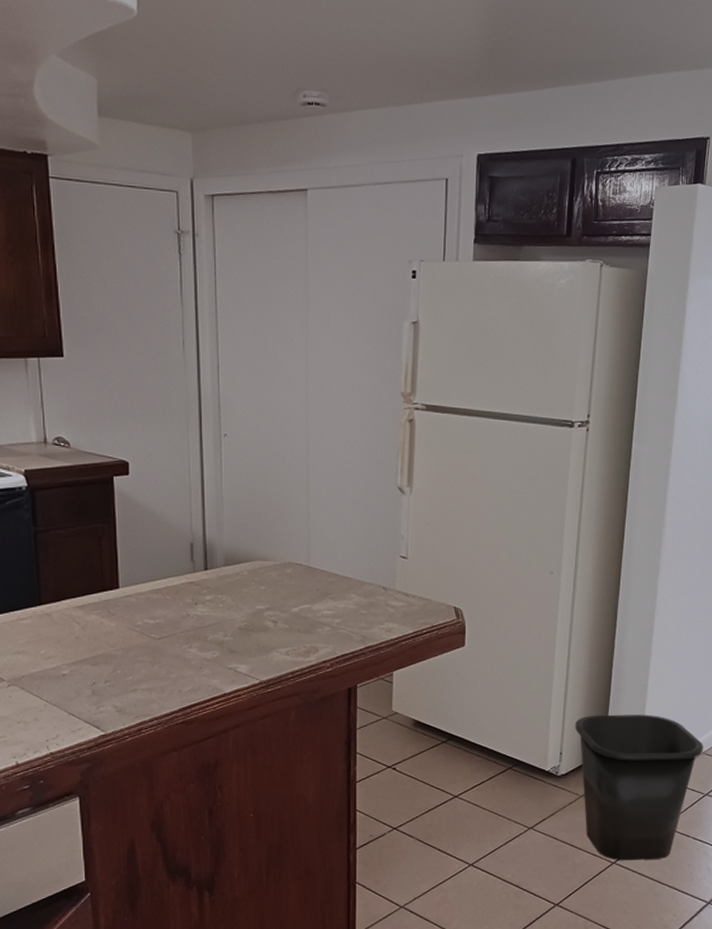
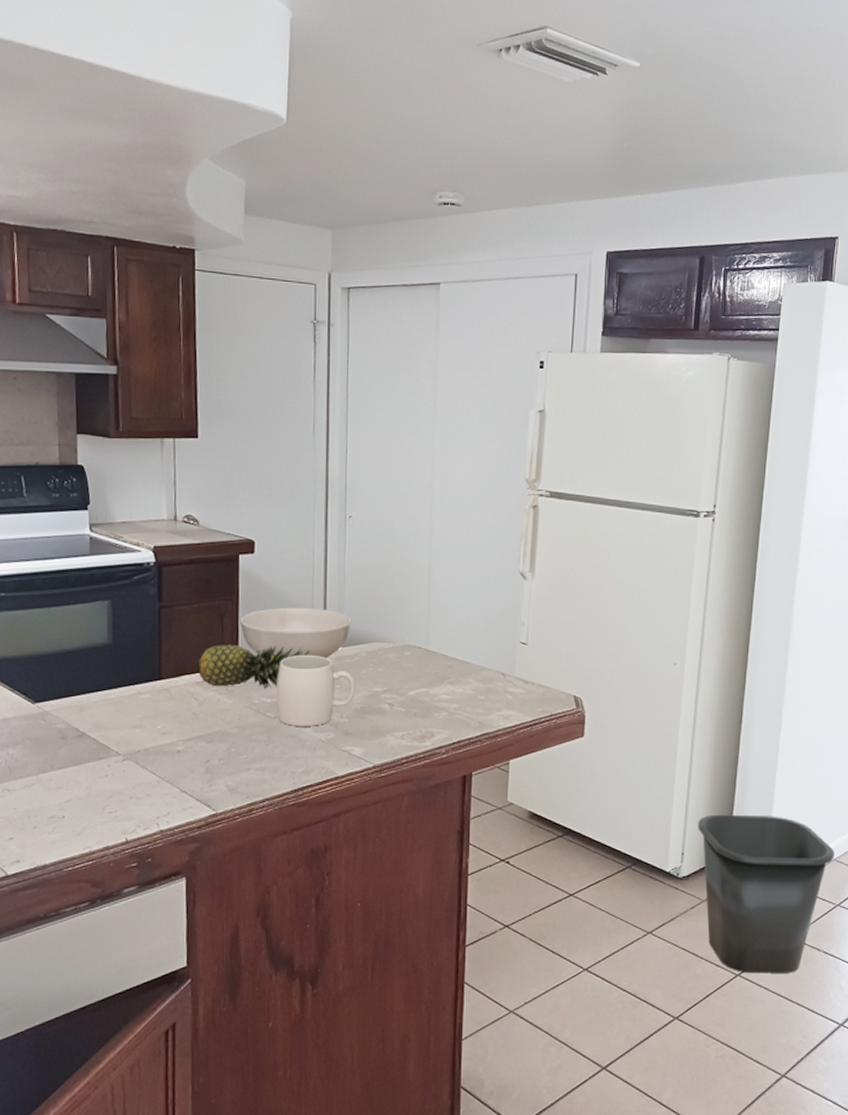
fruit: none [78,566,191,611] -> present [198,645,311,689]
bowl: none [118,528,232,579] -> present [240,607,352,659]
mug: none [159,575,238,646] -> present [276,654,356,726]

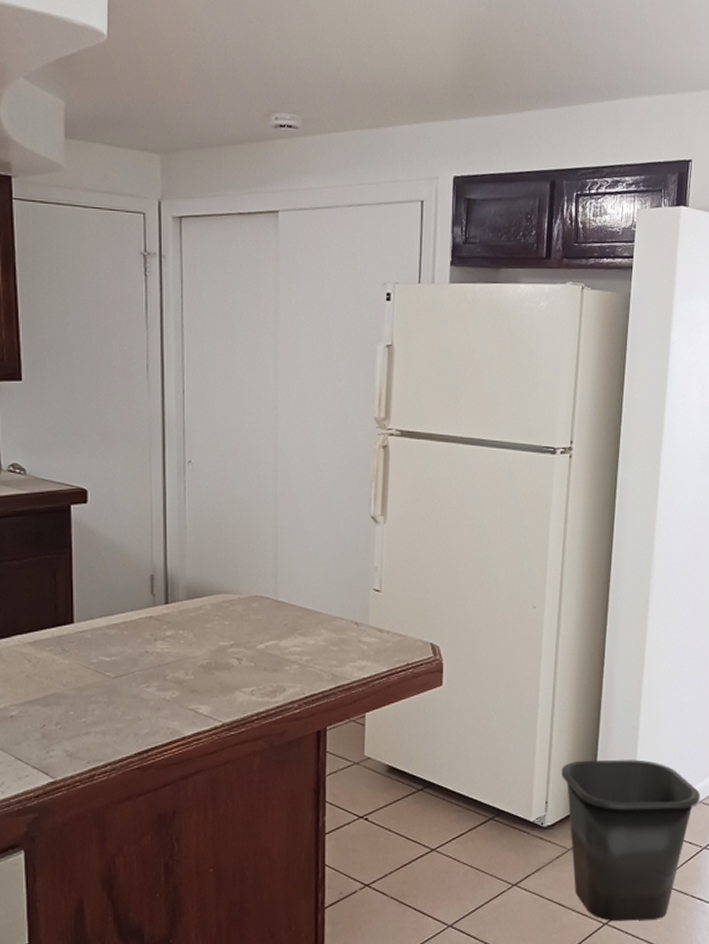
fruit: present [198,645,311,689] -> none [30,600,151,647]
bowl: present [240,607,352,659] -> none [74,559,195,613]
mug: present [276,654,356,726] -> none [116,609,200,686]

